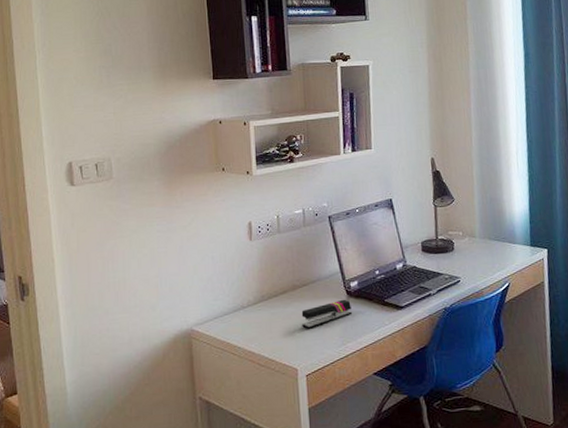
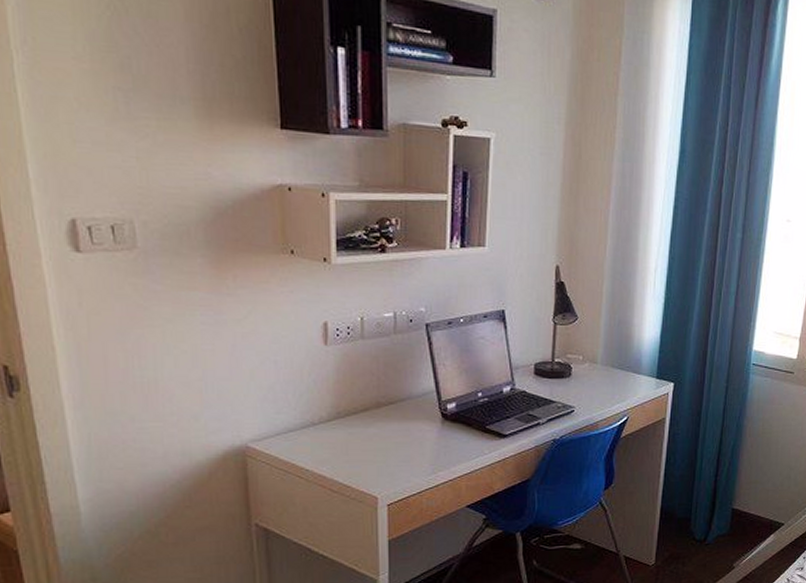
stapler: present [301,299,352,329] -> none [385,422,446,453]

